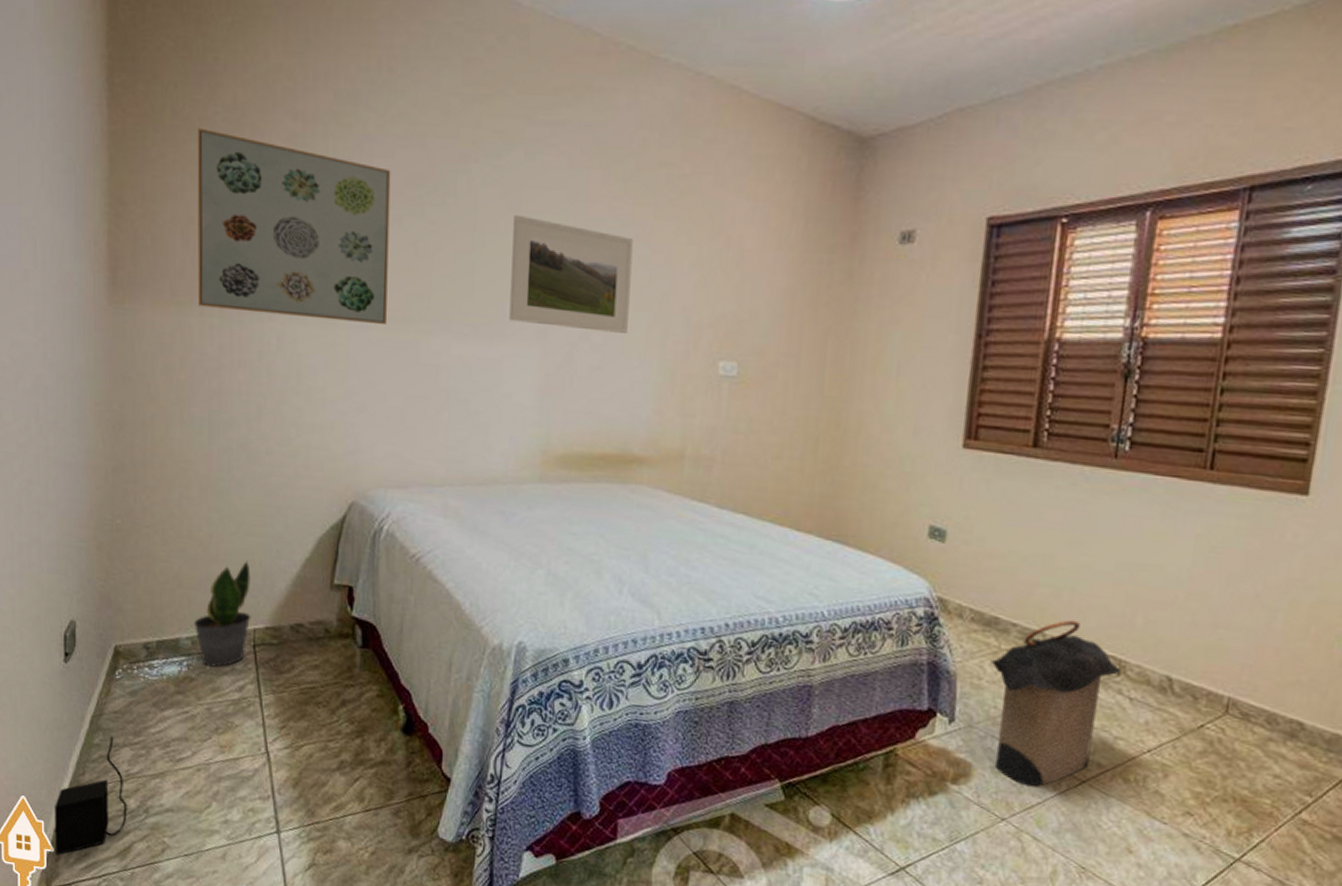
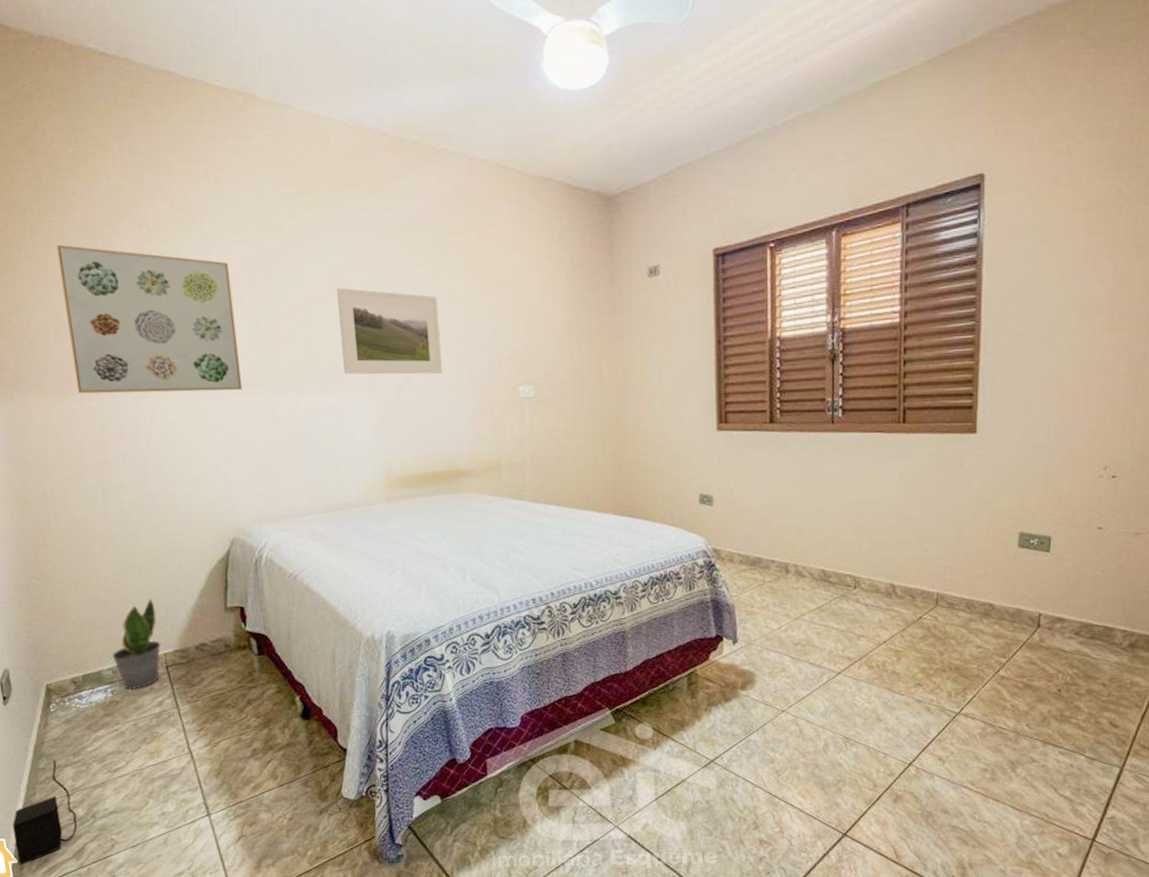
laundry hamper: present [990,619,1122,787] -> none [759,551,857,683]

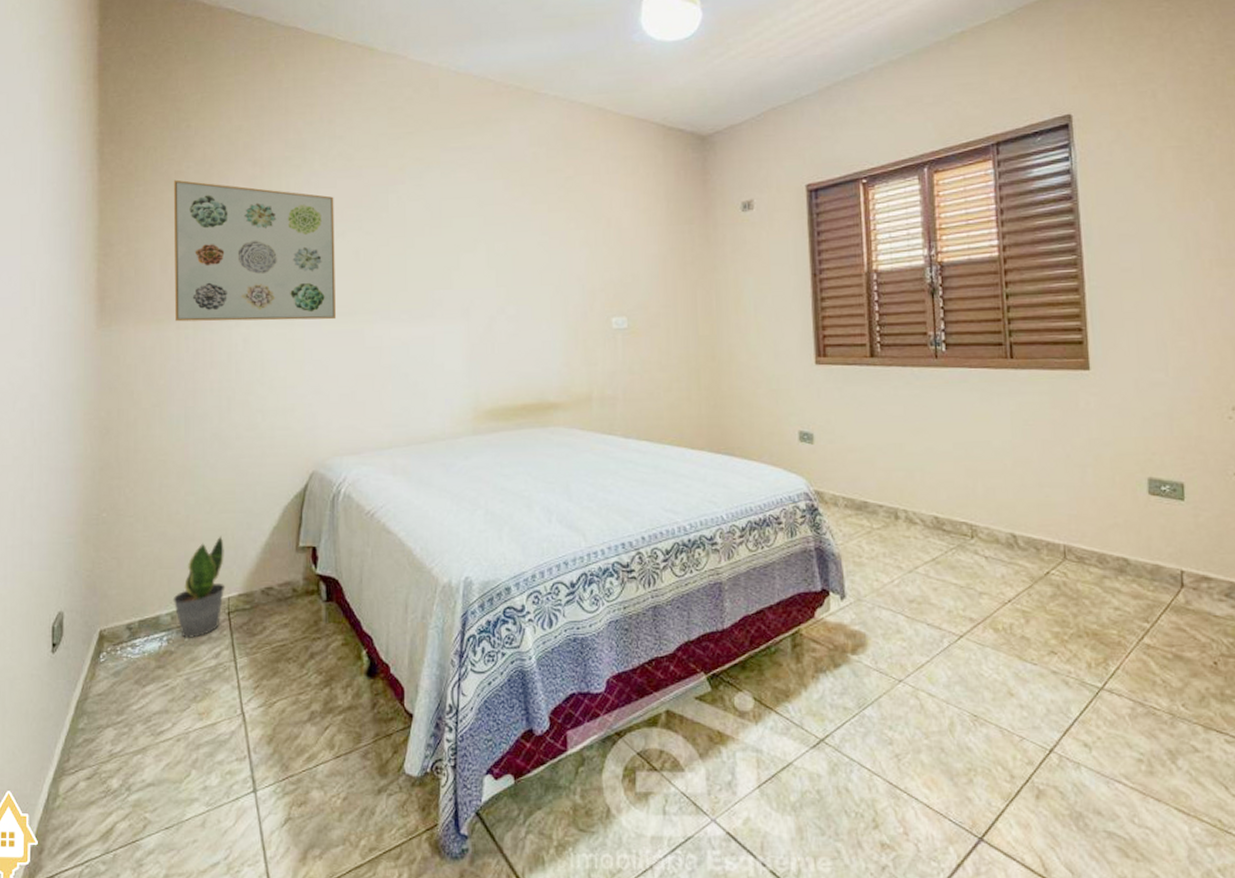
speaker: present [12,760,78,865] -> none [38,719,110,847]
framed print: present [337,287,442,375] -> none [436,220,535,305]

